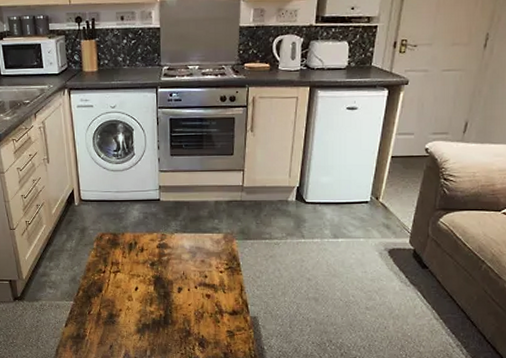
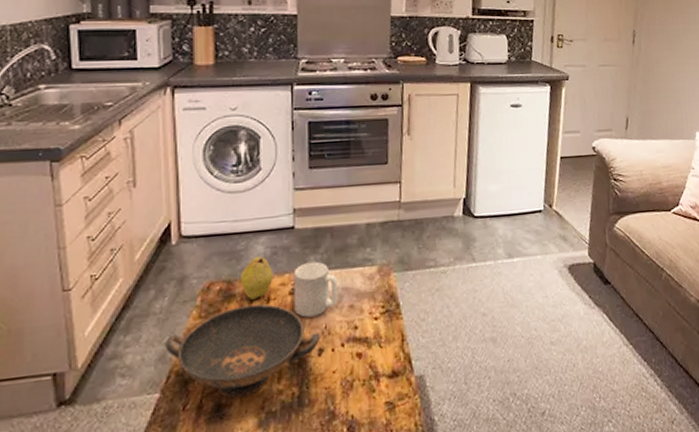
decorative bowl: none [75,251,180,312] -> present [165,303,321,399]
fruit: none [123,218,146,248] -> present [241,256,274,300]
mug: none [160,226,193,265] -> present [293,261,339,318]

